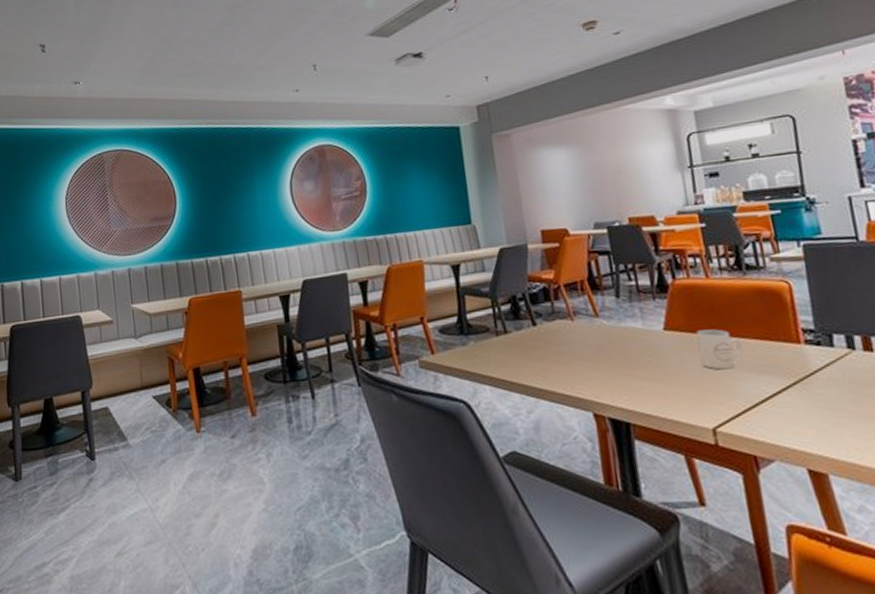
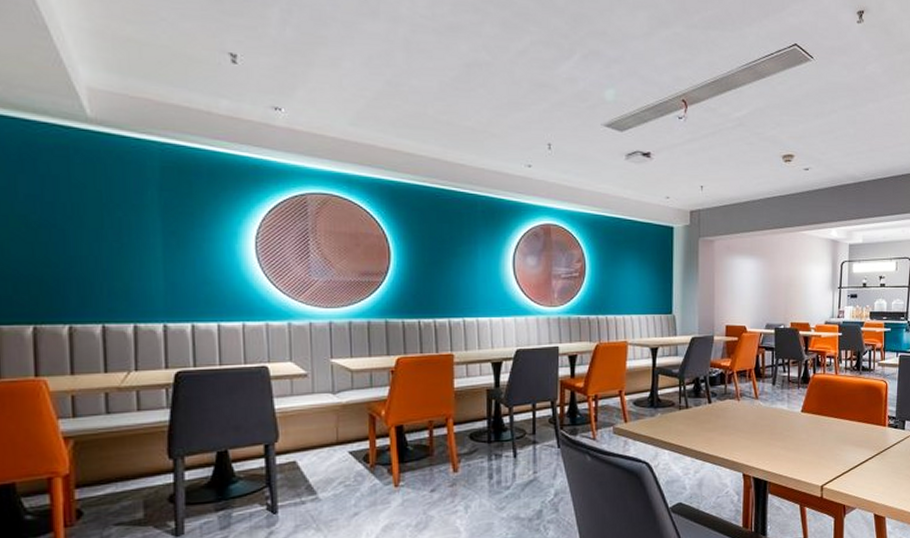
mug: present [695,329,744,370] -> none [822,413,851,443]

